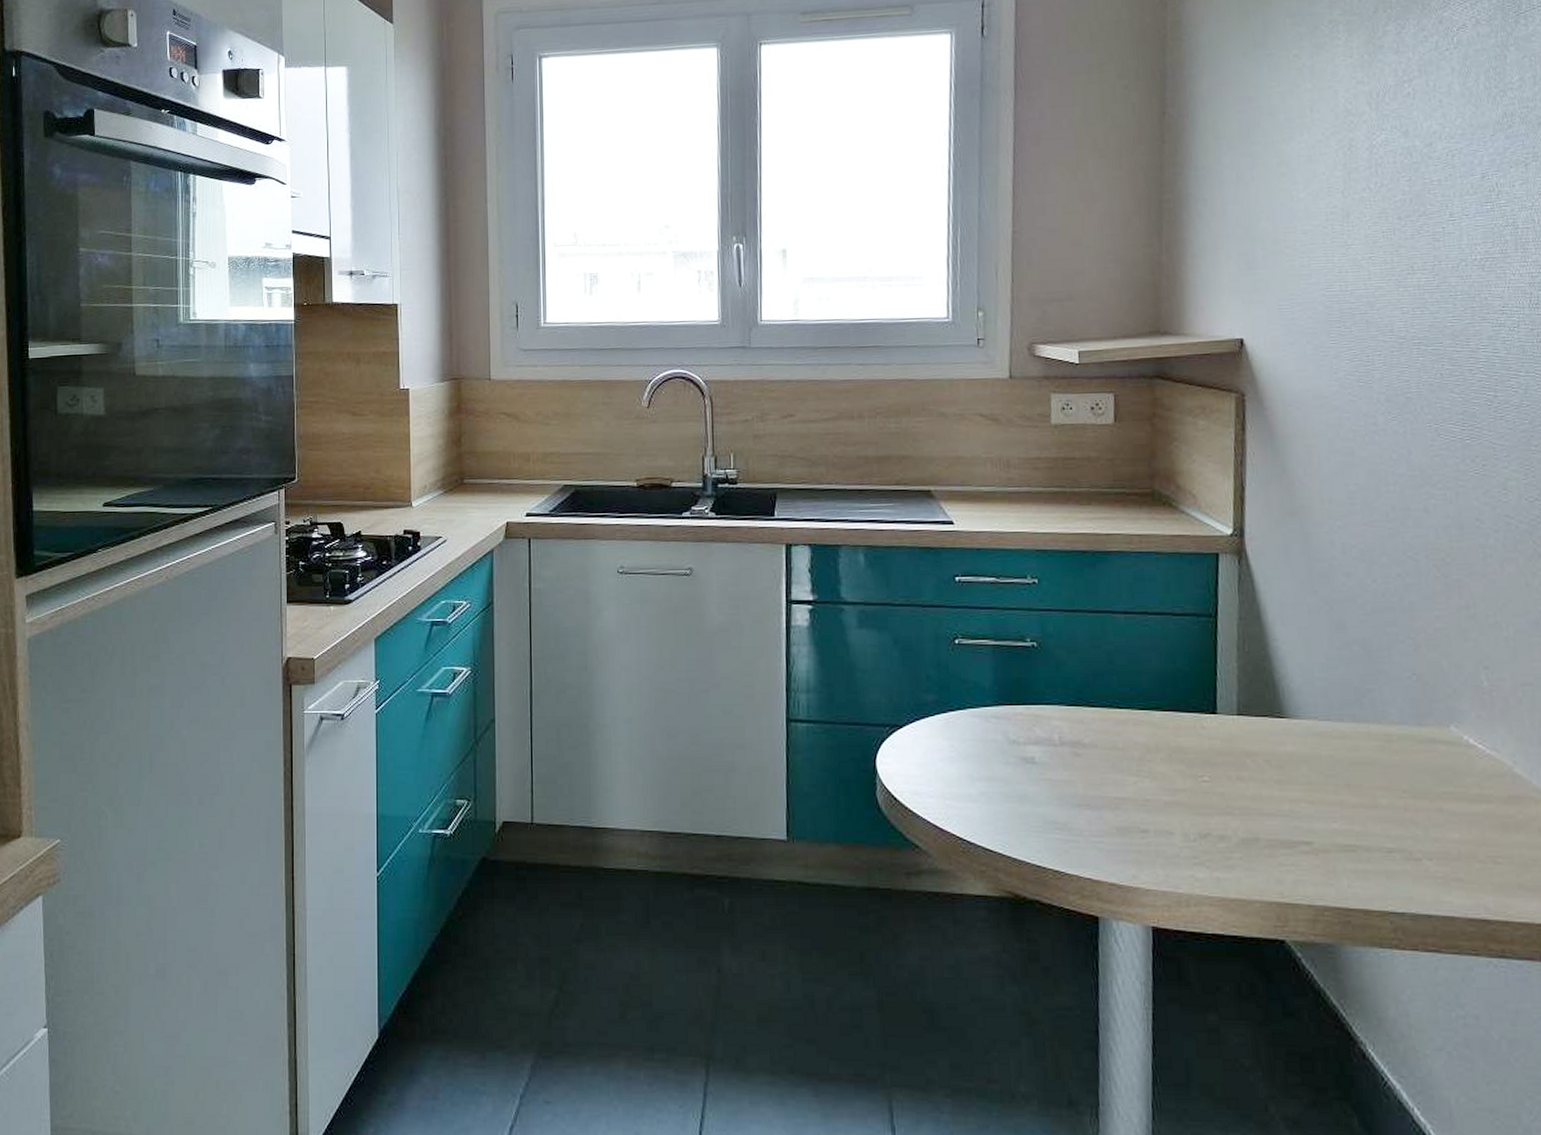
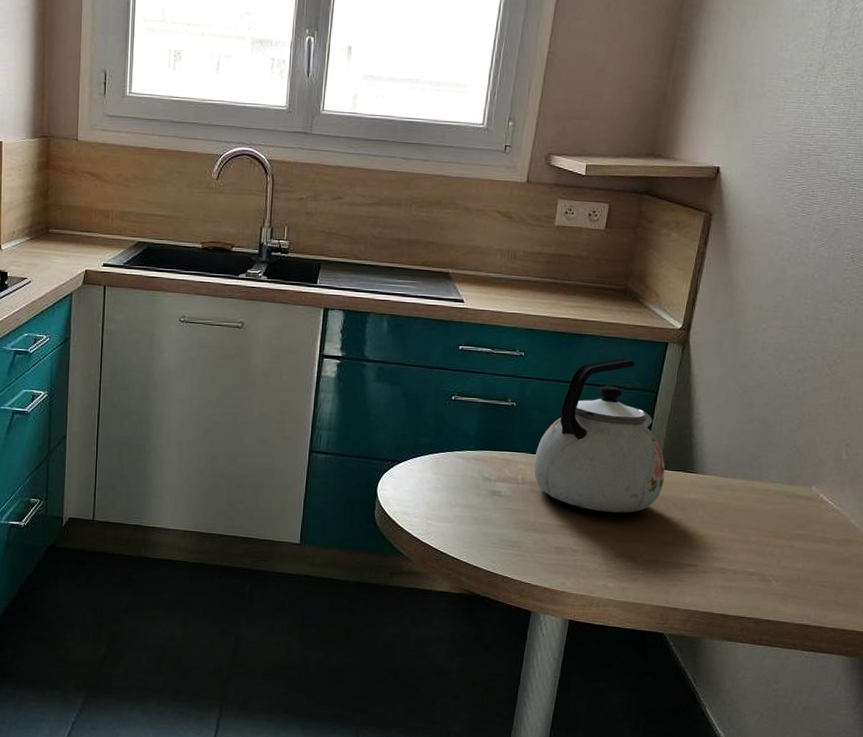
kettle: none [1071,577,1248,776] -> present [533,358,665,513]

